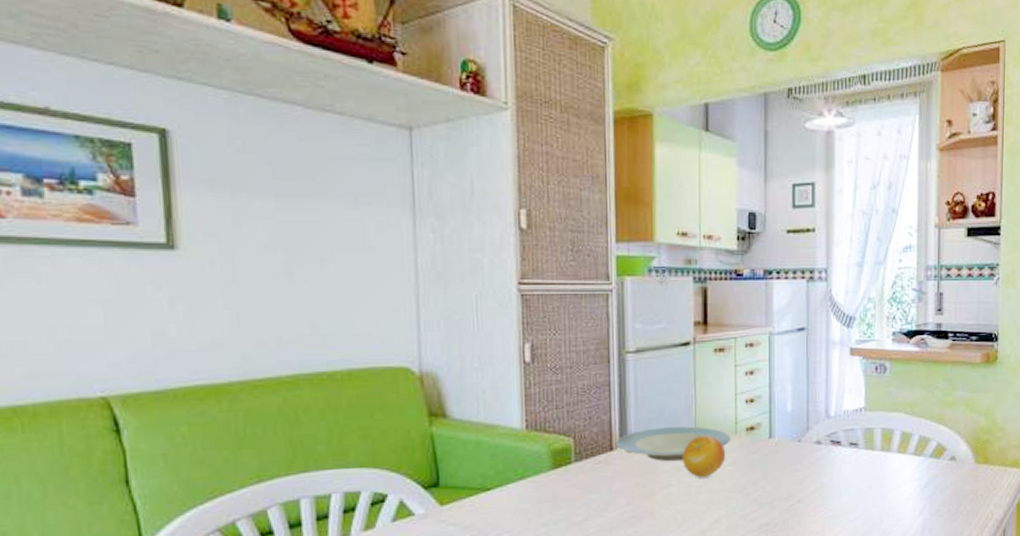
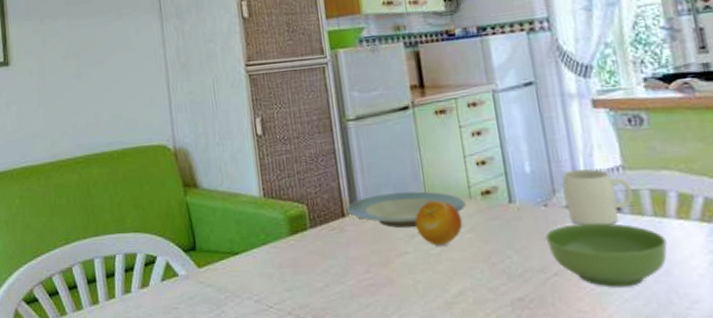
bowl: none [795,456,887,511] -> present [545,222,668,287]
mug: none [816,409,868,459] -> present [562,169,633,225]

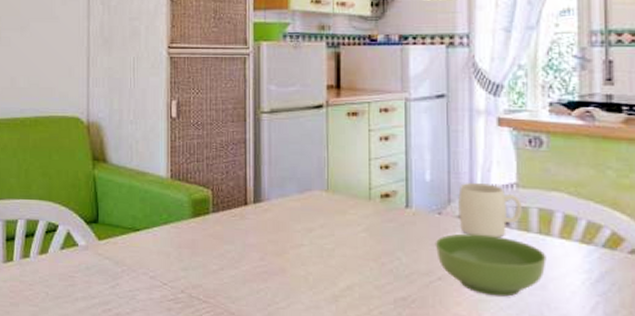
plate: present [346,191,466,228] -> none [249,187,365,222]
fruit: present [415,200,463,246] -> none [315,198,359,242]

